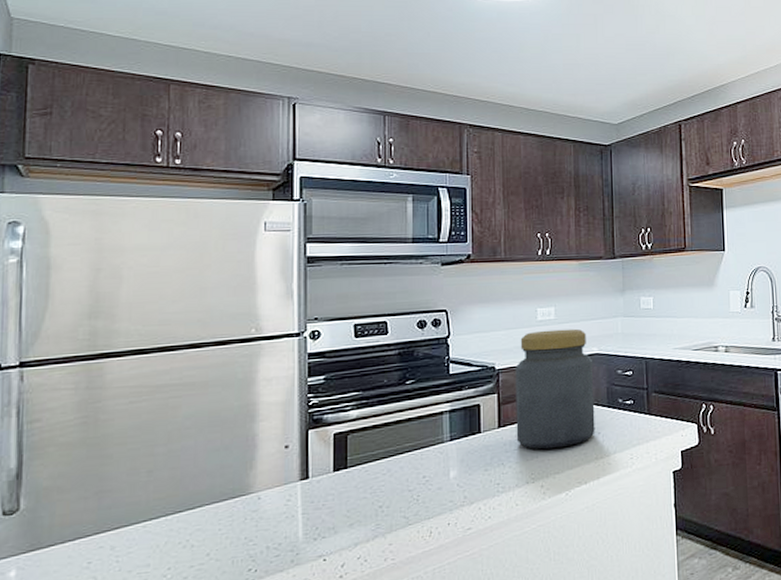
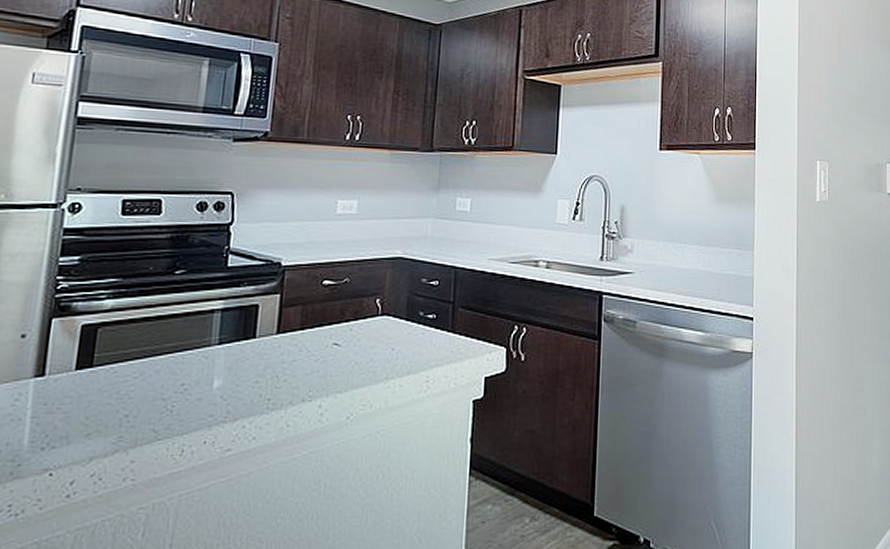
jar: present [515,328,595,450] -> none [296,225,396,363]

